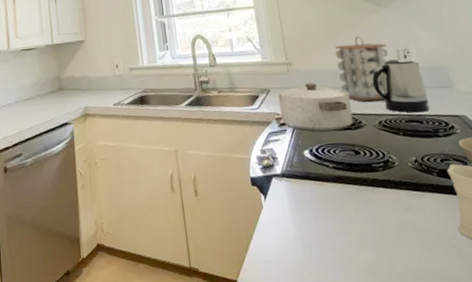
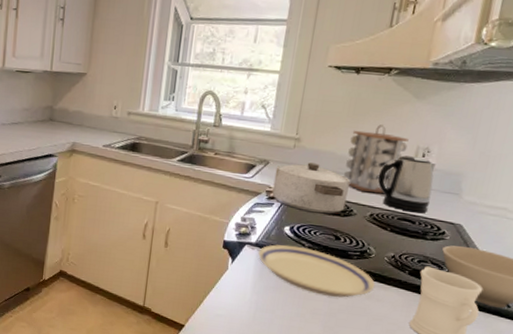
plate: none [287,168,411,217] -> present [258,244,376,298]

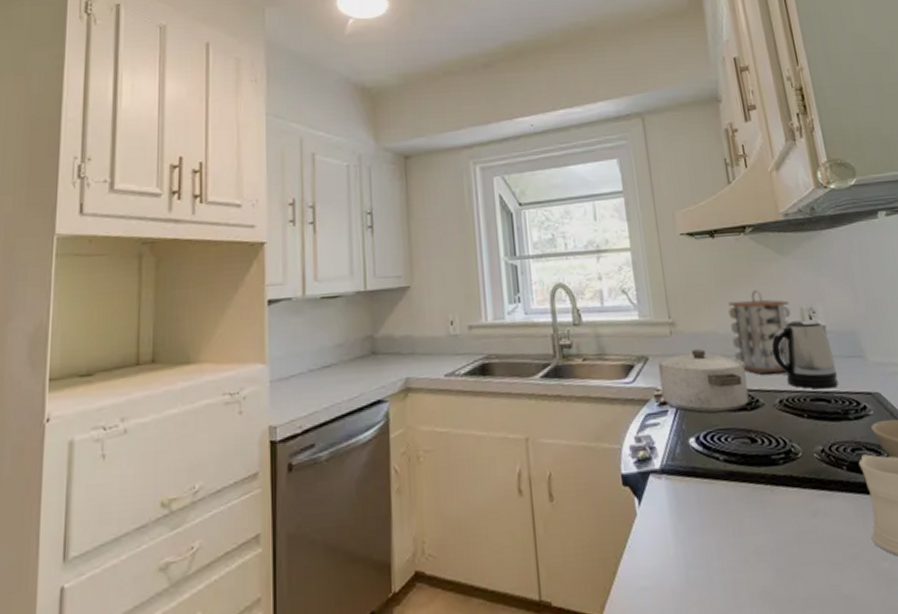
plate: present [258,244,376,298] -> none [667,462,817,525]

